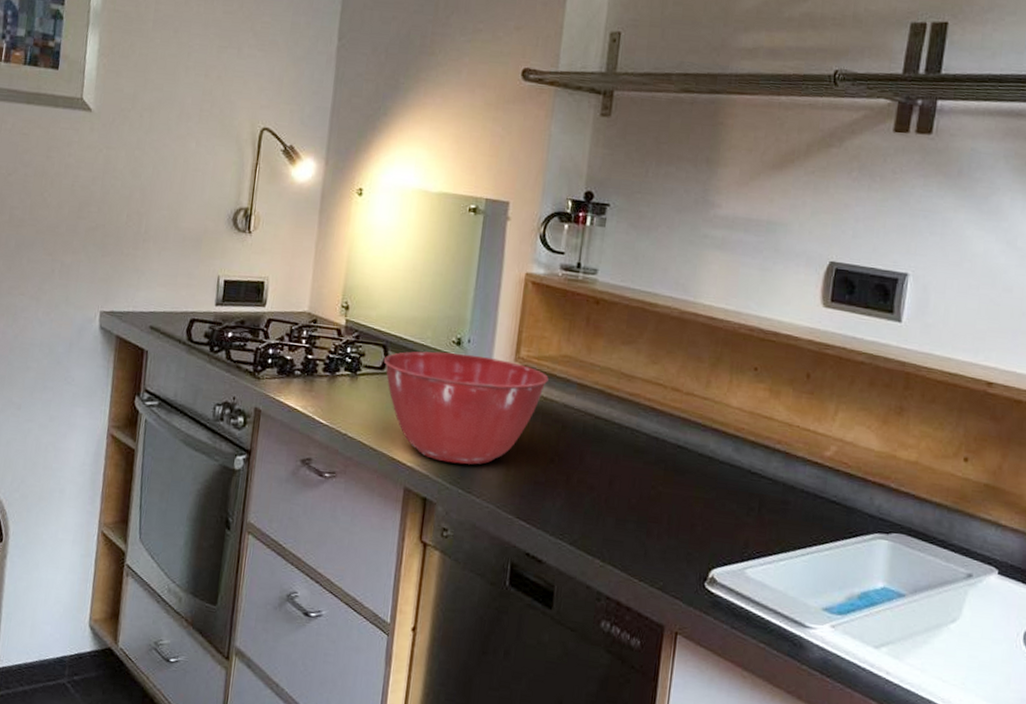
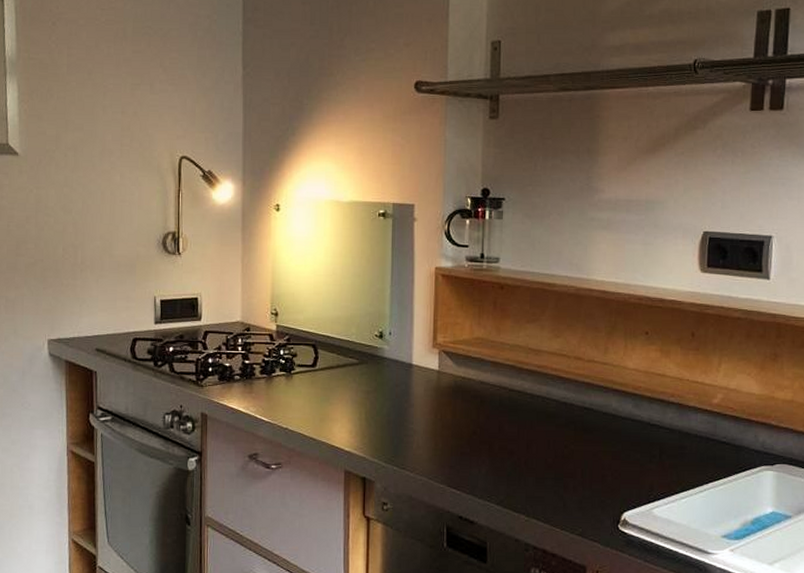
mixing bowl: present [383,351,549,465] -> none [314,345,465,444]

